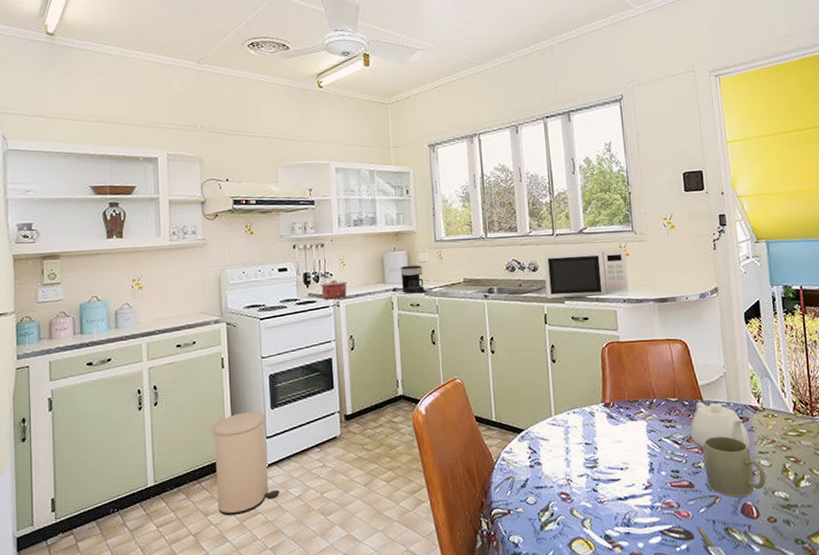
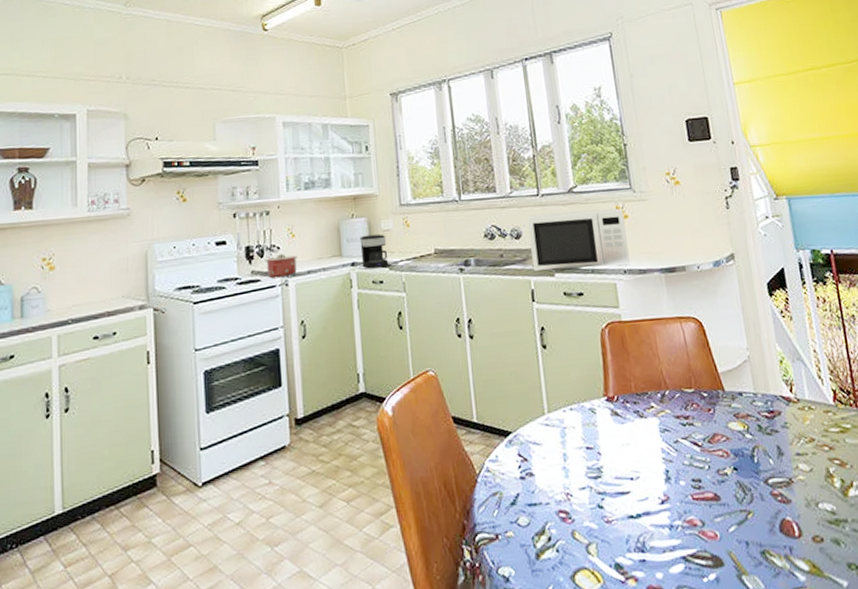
pedal bin: present [212,411,280,516] -> none [134,417,216,550]
teapot: present [689,402,751,450] -> none [710,393,786,453]
mug: present [703,436,766,498] -> none [728,434,807,512]

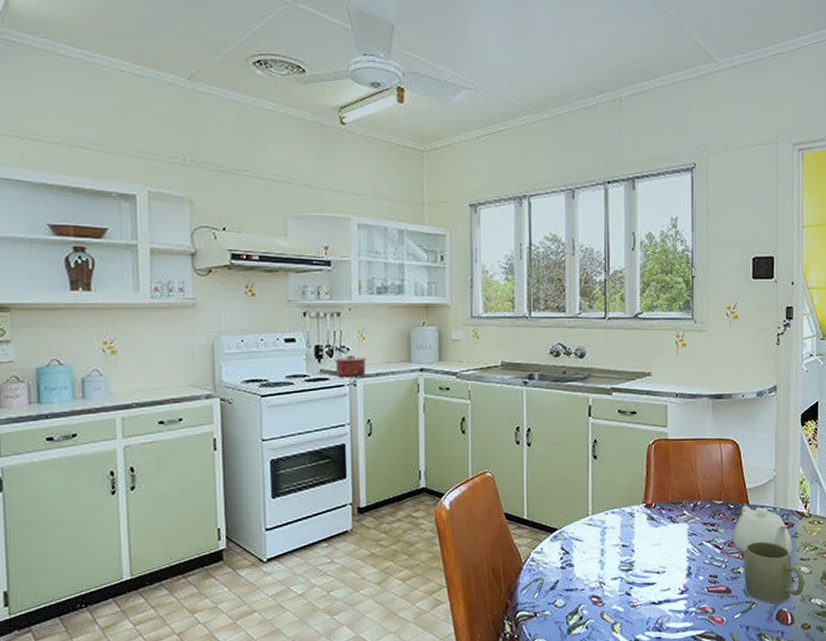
coffee maker: present [350,234,398,271] -> none [418,343,465,377]
microwave: present [527,208,630,272] -> none [592,336,683,390]
teapot: none [710,393,786,453] -> present [732,506,793,556]
mug: none [728,434,807,512] -> present [743,541,805,604]

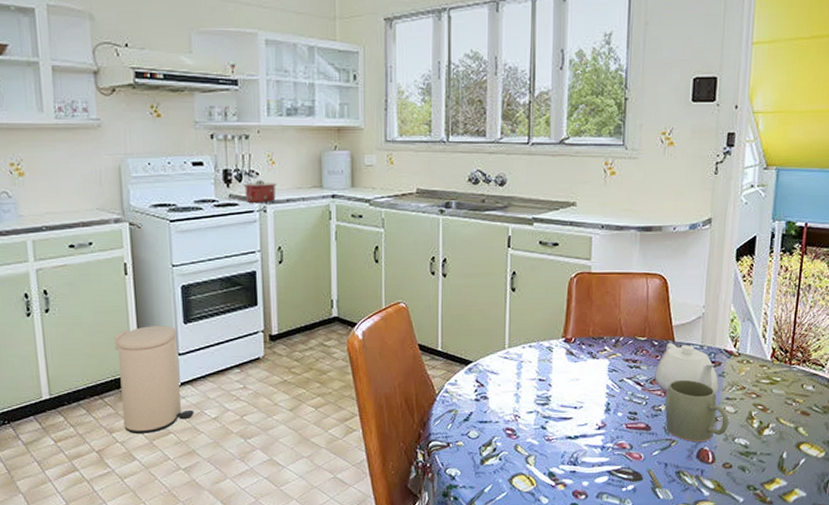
pedal bin: none [201,500,280,614] -> present [114,325,194,434]

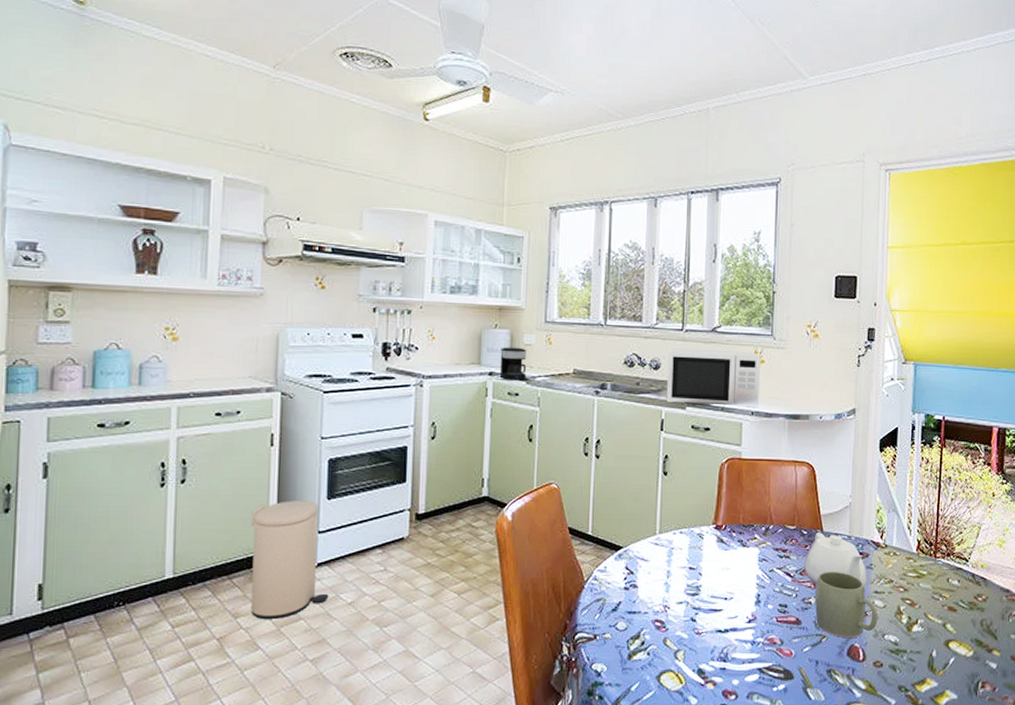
casserole: present [243,180,278,204] -> none [401,355,436,378]
coffee maker: none [329,168,379,204] -> present [487,347,536,382]
microwave: none [512,163,612,221] -> present [666,348,761,408]

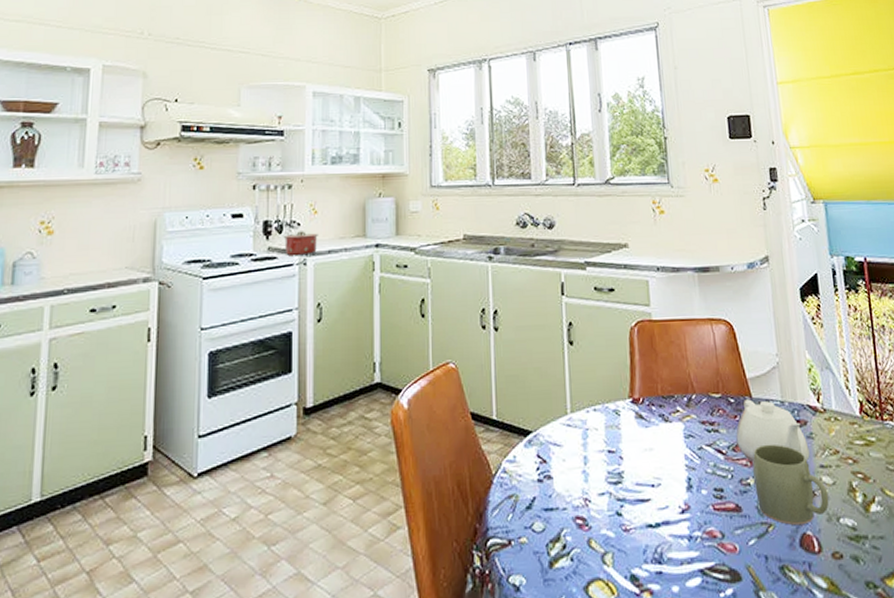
pedal bin: present [251,501,329,619] -> none [124,401,211,545]
casserole: none [401,355,436,378] -> present [283,231,320,256]
coffee maker: present [487,347,536,382] -> none [373,215,425,253]
microwave: present [666,348,761,408] -> none [561,202,664,264]

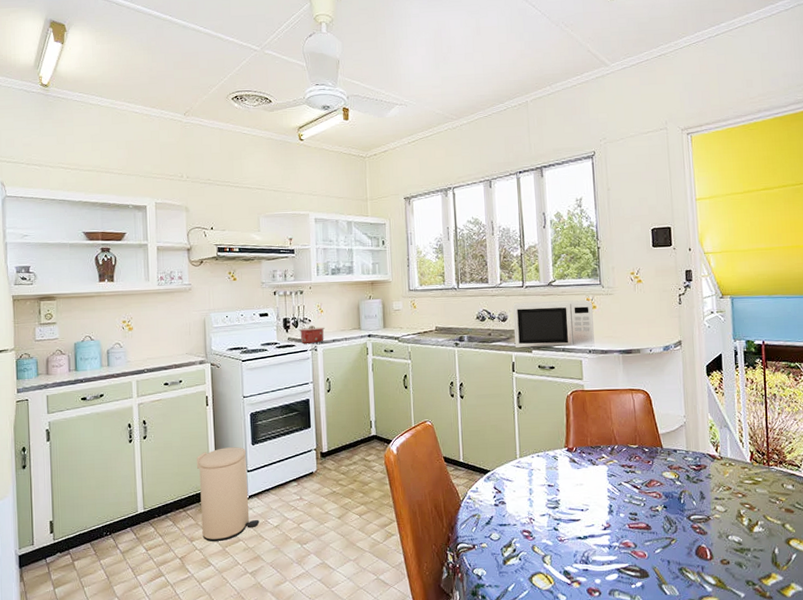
pedal bin: none [124,401,211,545] -> present [197,447,260,542]
microwave: none [561,202,664,264] -> present [512,300,595,348]
teapot: present [736,399,810,462] -> none [648,449,707,495]
mug: present [752,444,829,526] -> none [661,482,721,540]

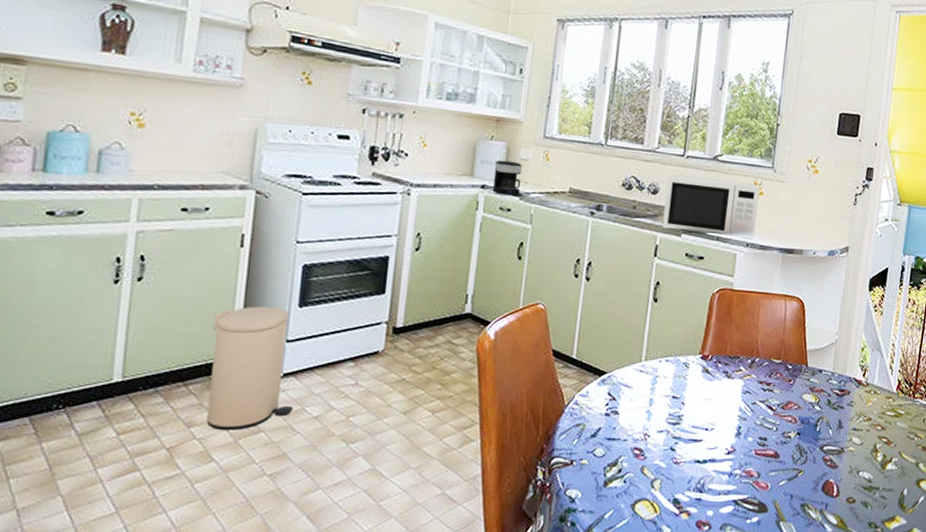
casserole: present [299,325,326,344] -> none [389,161,427,186]
coffee maker: none [366,312,406,341] -> present [479,160,530,198]

